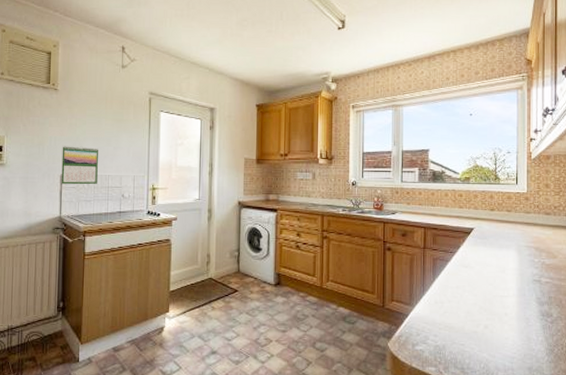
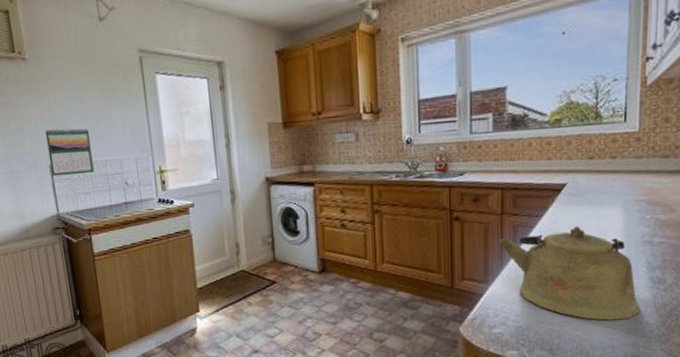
kettle: none [421,263,533,346] -> present [498,226,640,321]

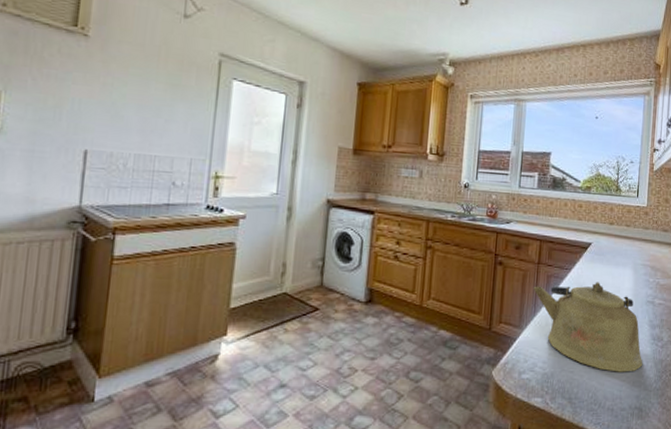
calendar: present [45,128,94,177] -> none [84,112,143,166]

